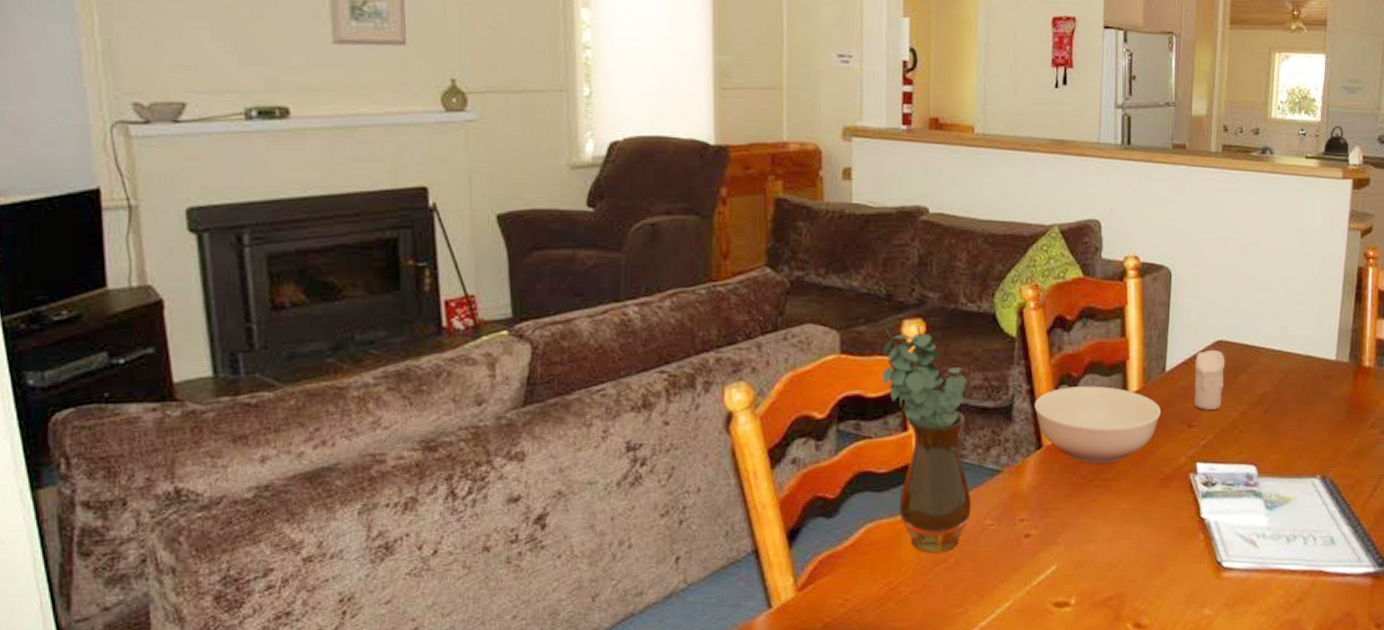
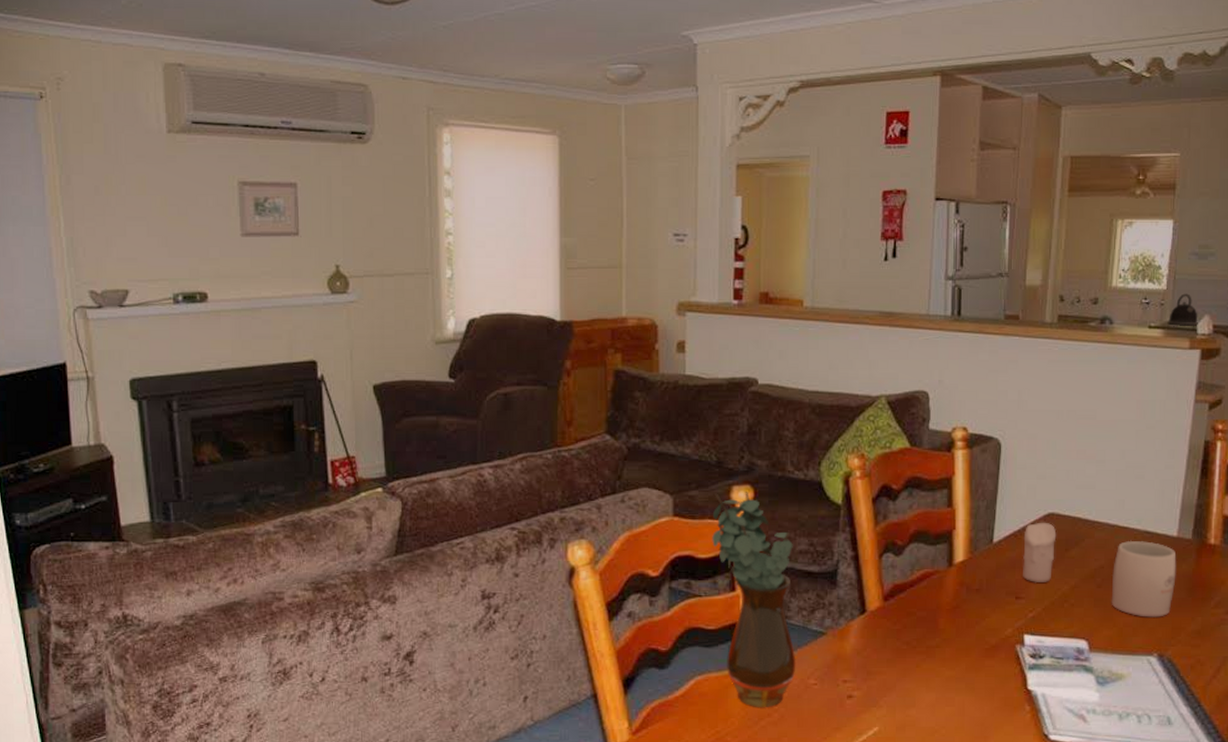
bowl: present [1034,386,1162,464] -> none [859,554,988,631]
mug: none [1277,365,1336,440] -> present [1111,540,1177,617]

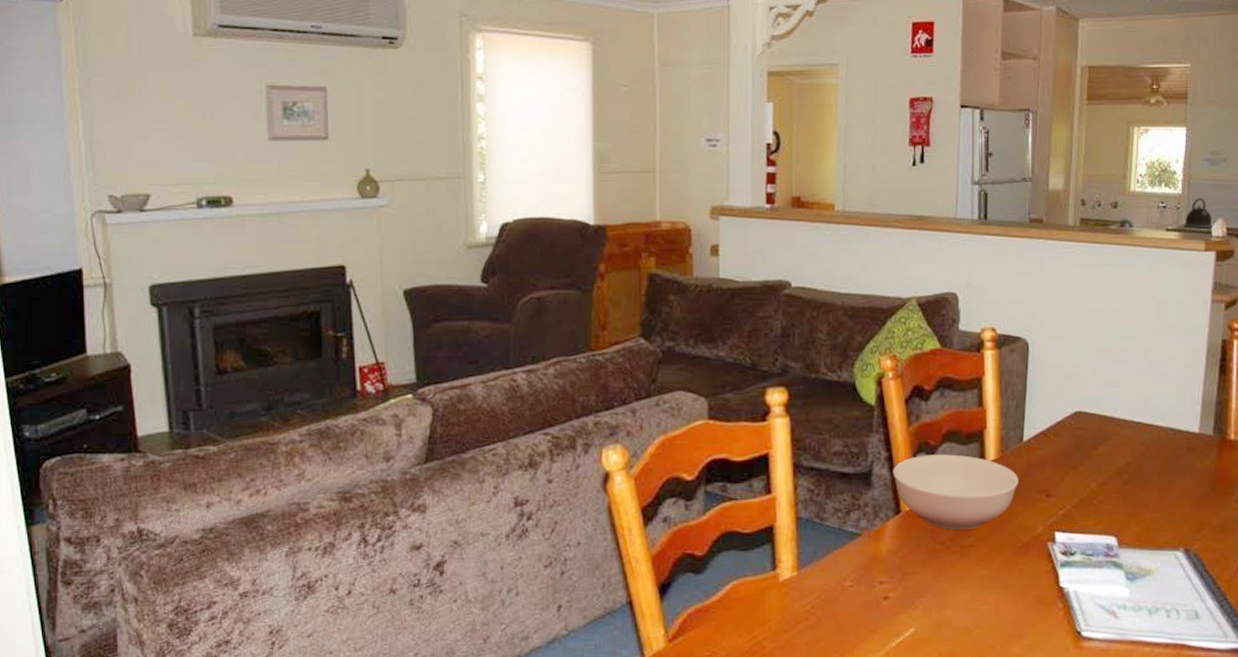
vase: present [712,492,796,708] -> none [747,394,832,612]
bowl: none [859,554,988,631] -> present [893,454,1019,530]
candle: present [1023,522,1057,584] -> none [1052,420,1084,481]
mug: present [1111,540,1177,617] -> none [1138,437,1199,513]

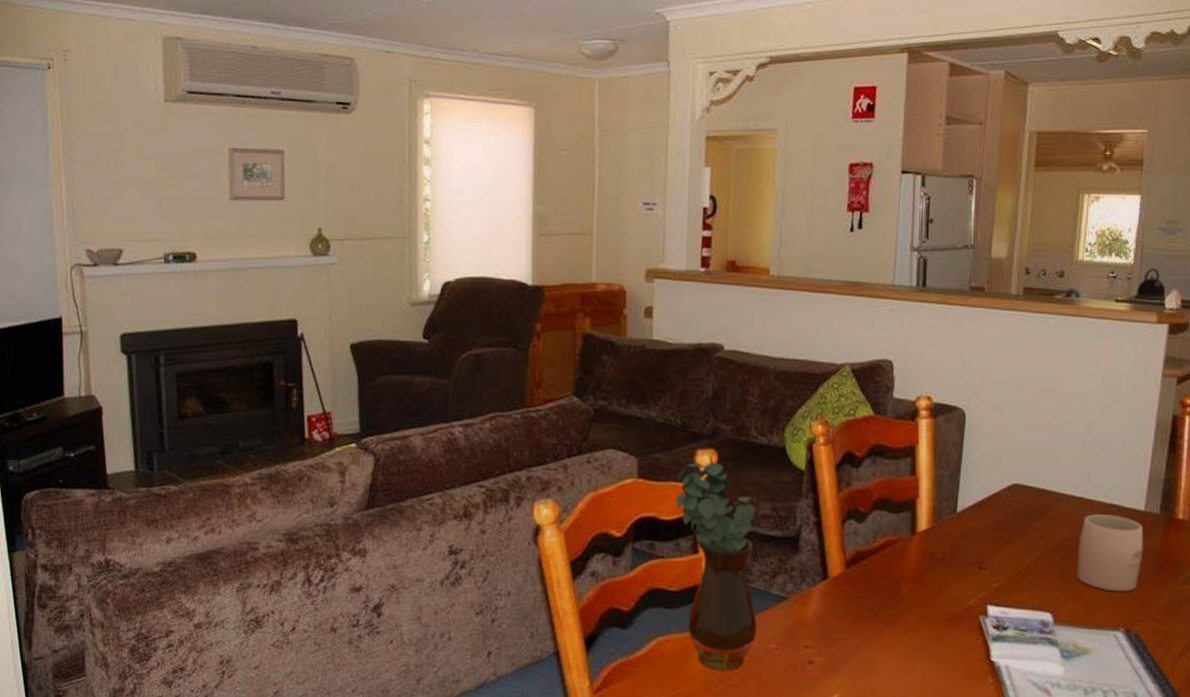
vase: none [747,394,832,612] -> present [676,455,757,671]
bowl: present [893,454,1019,530] -> none [821,521,952,599]
mug: none [1138,437,1199,513] -> present [1076,513,1144,592]

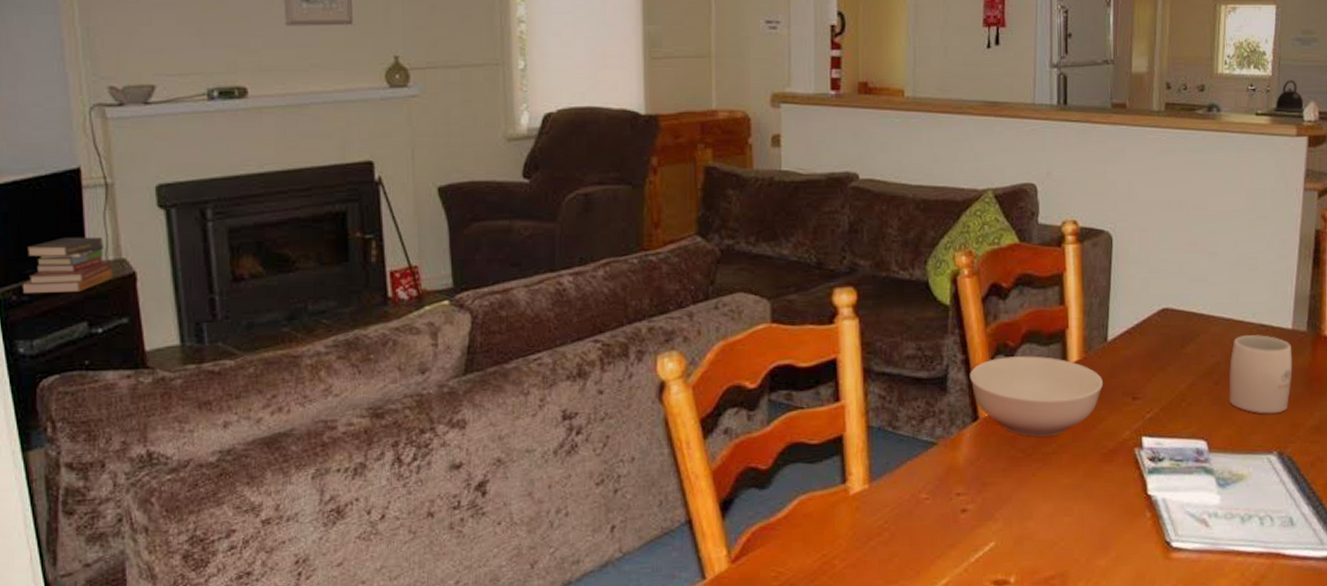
books: none [13,375,84,422] -> present [22,236,113,295]
vase: present [676,455,757,671] -> none [813,294,906,527]
bowl: none [821,521,952,599] -> present [969,356,1104,437]

